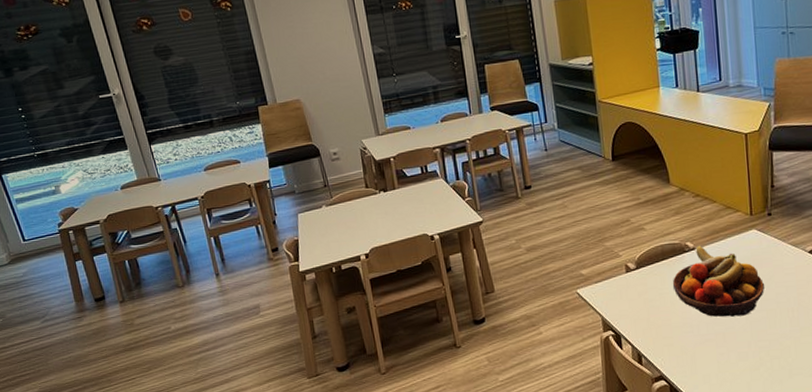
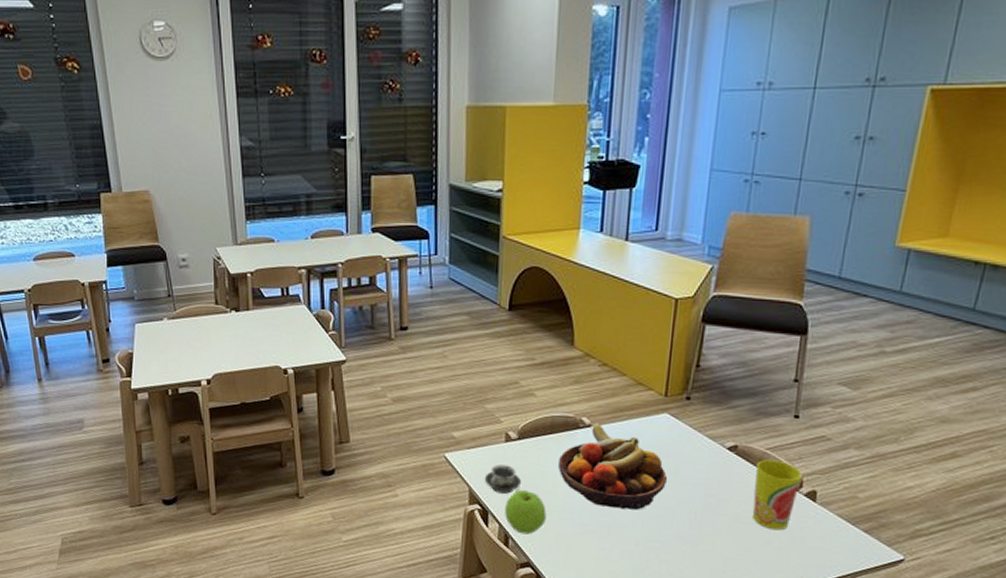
cup: none [613,292,645,318] -> present [484,464,522,494]
apple: none [634,312,671,352] -> present [505,490,546,535]

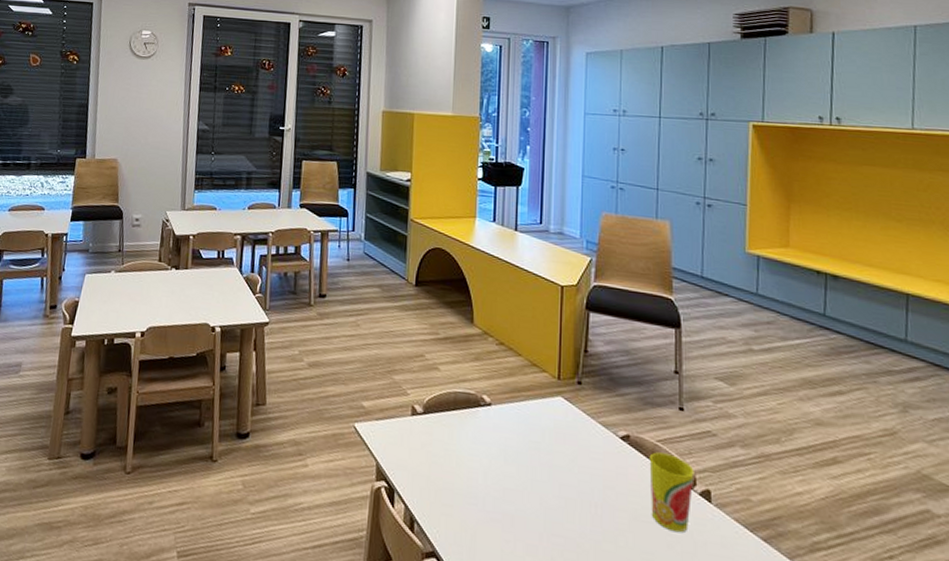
cup: present [484,464,522,494] -> none [391,439,427,472]
apple: present [505,490,546,535] -> none [410,468,451,519]
fruit bowl: present [558,422,667,510] -> none [461,401,565,499]

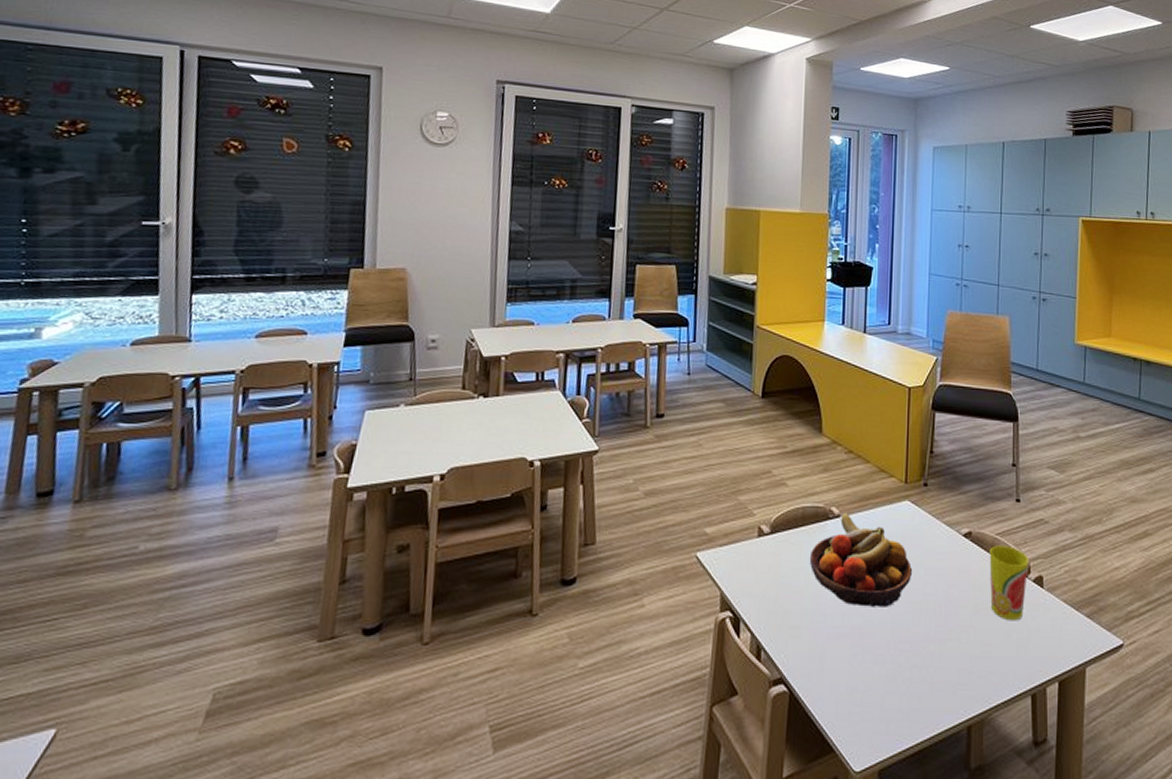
fruit bowl: none [461,401,565,499] -> present [809,512,912,607]

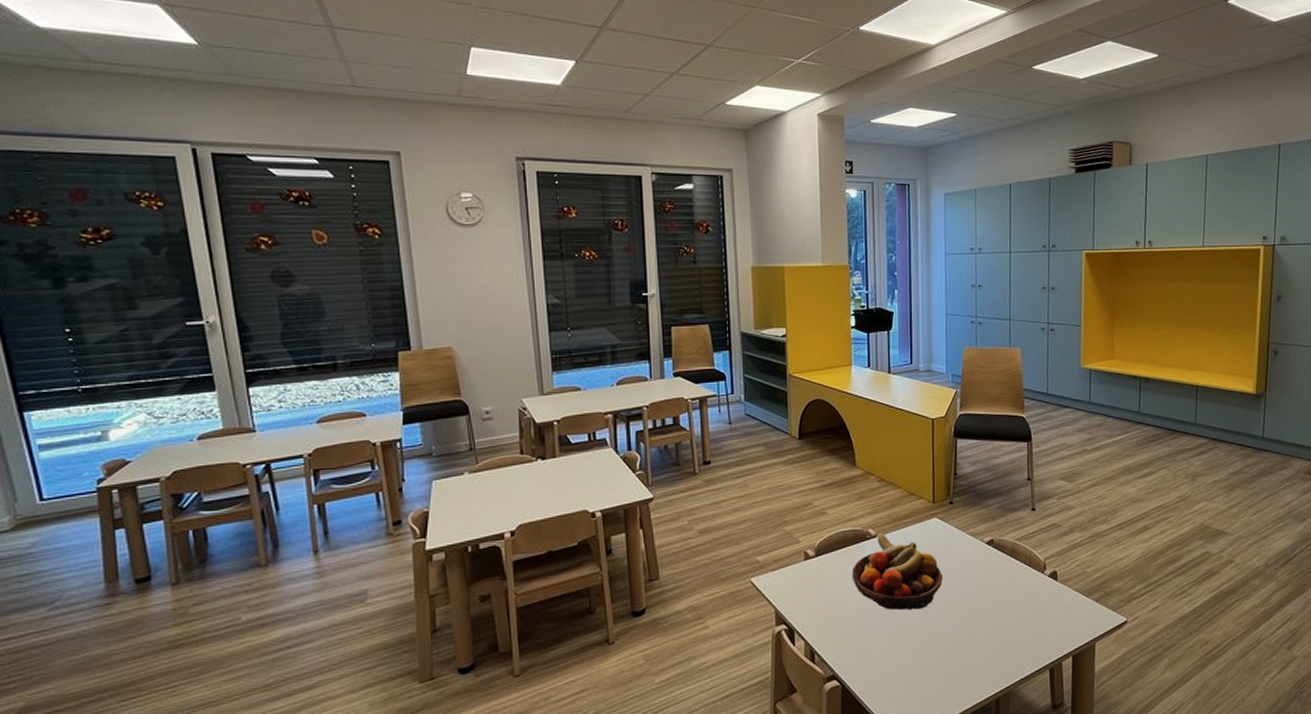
cup: present [989,545,1029,621] -> none [1009,548,1045,611]

